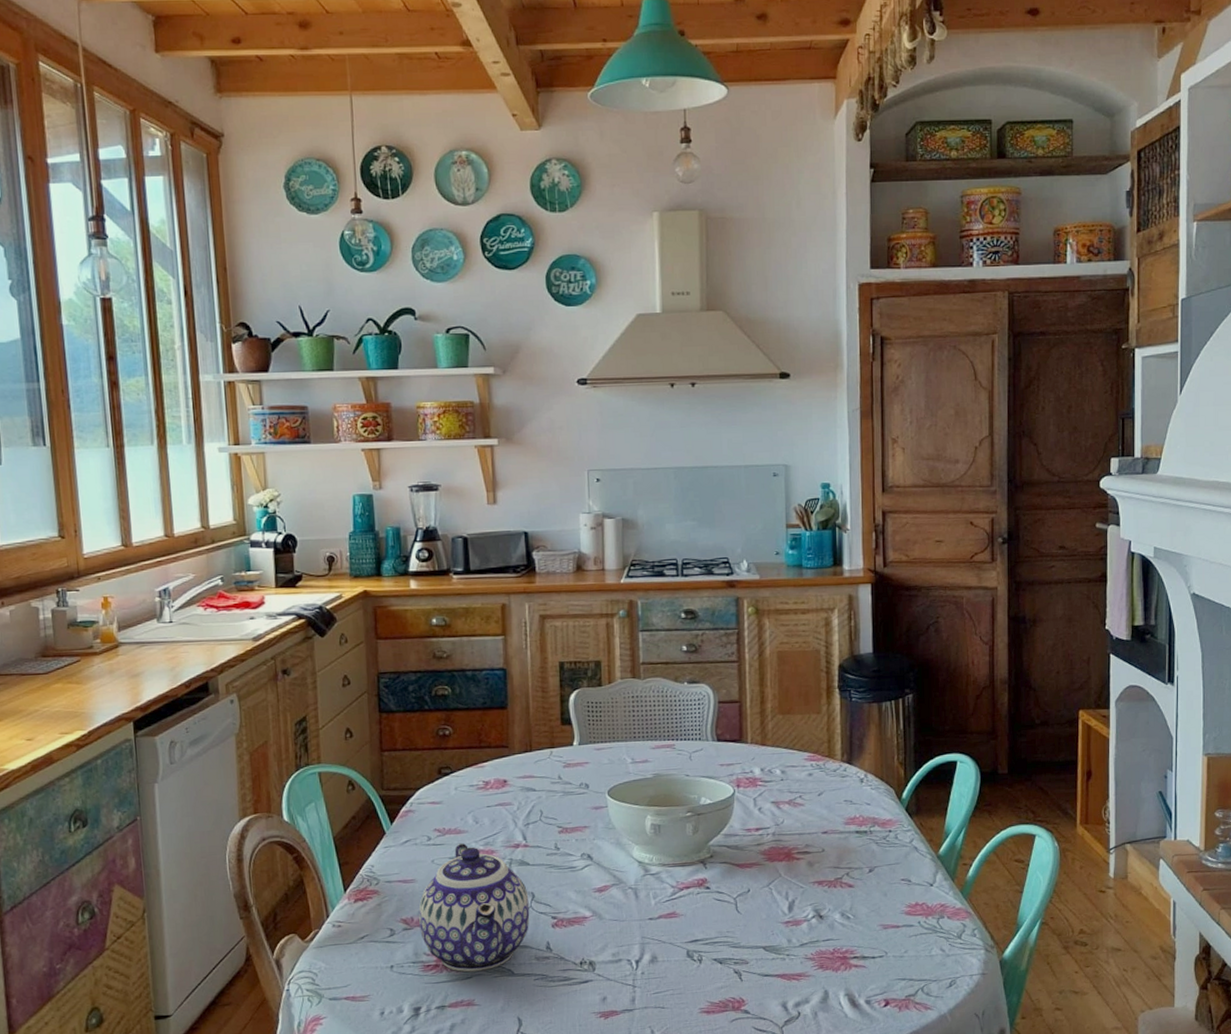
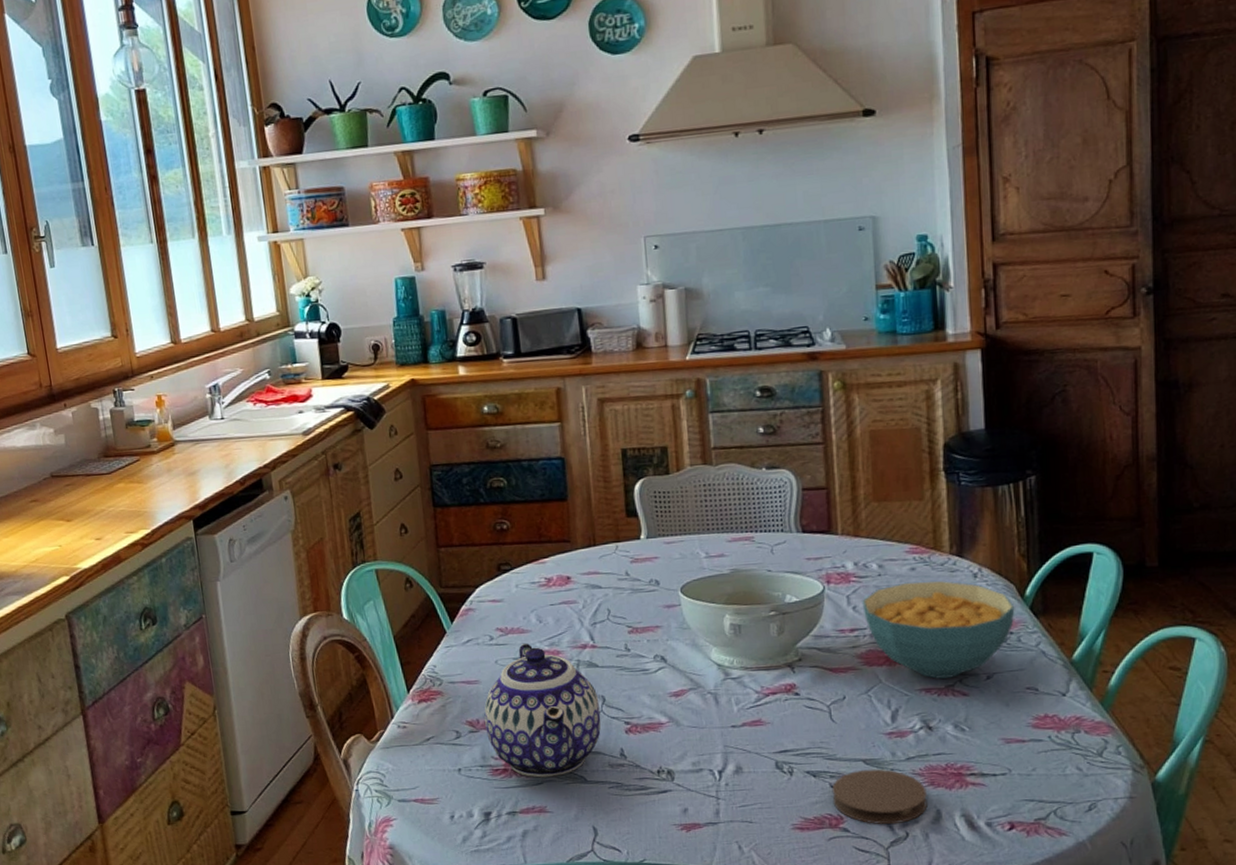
coaster: none [735,954,817,1006] -> present [832,769,928,825]
cereal bowl: none [766,785,894,872] -> present [862,581,1015,679]

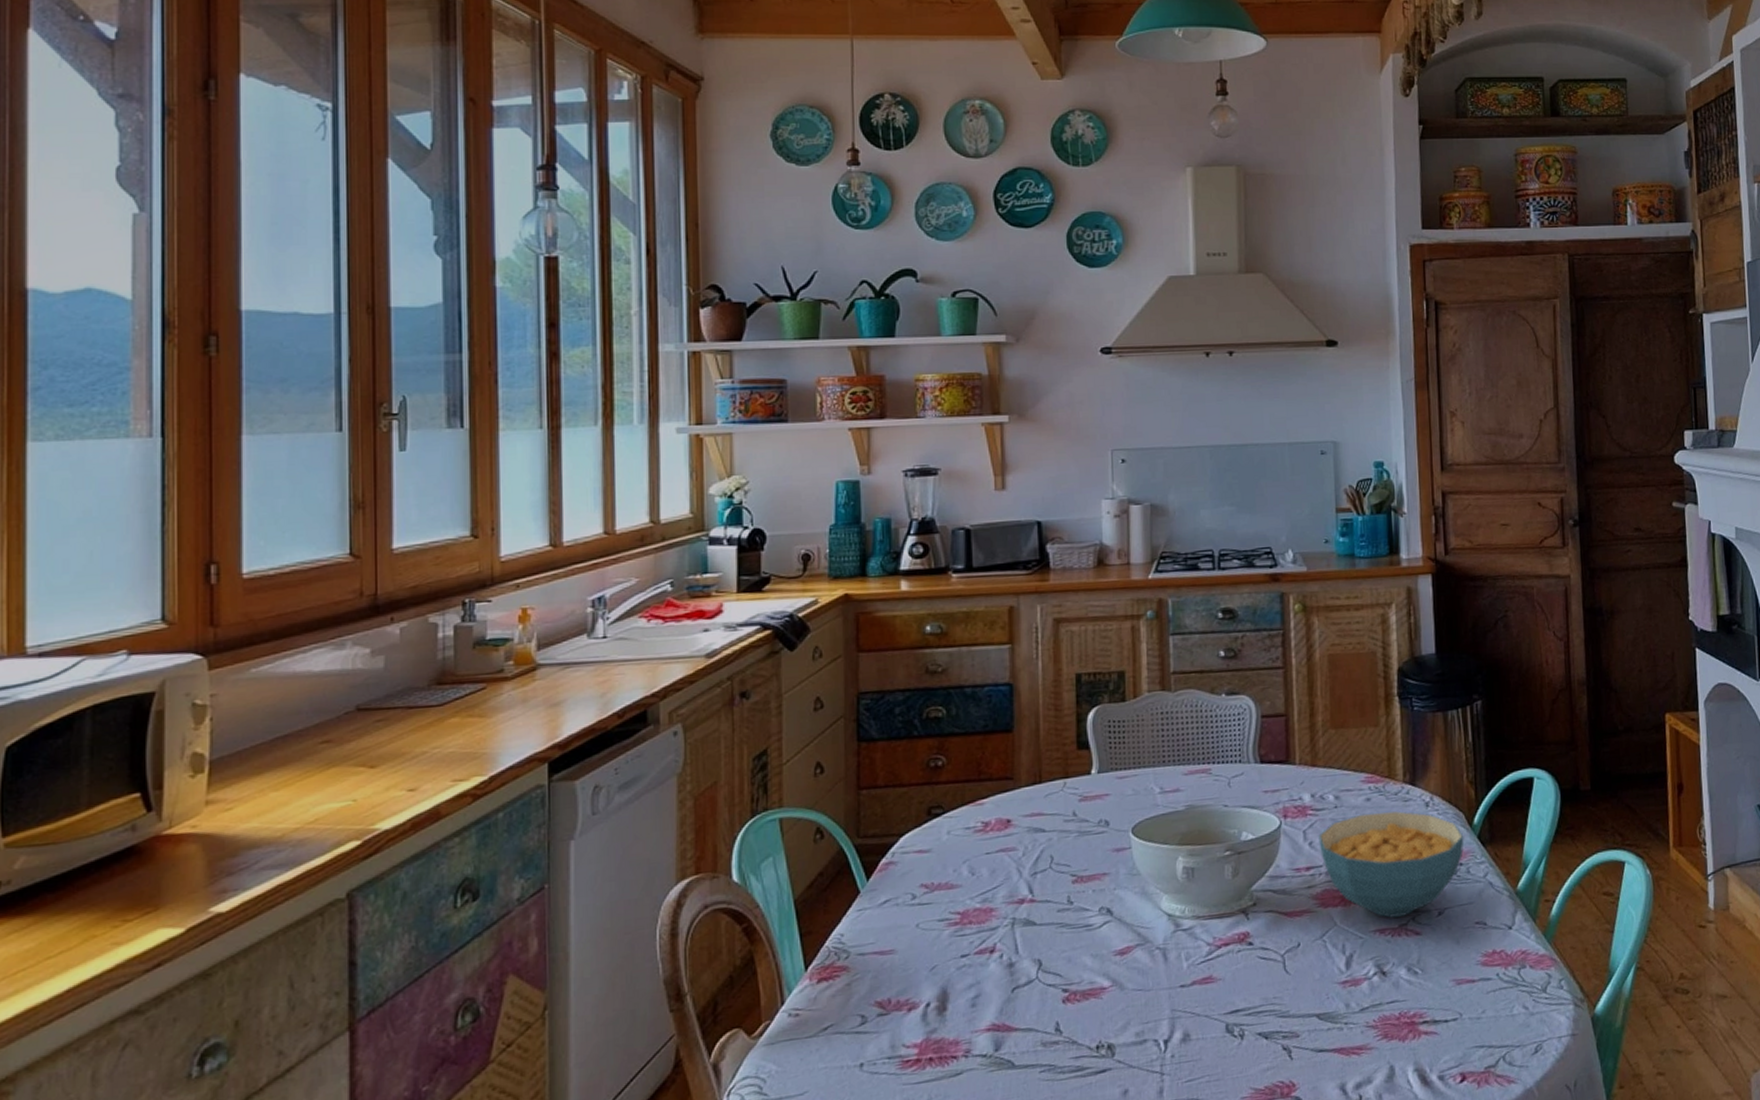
teapot: present [484,644,601,778] -> none [898,901,1036,1068]
coaster: present [832,769,928,825] -> none [1284,1023,1381,1089]

